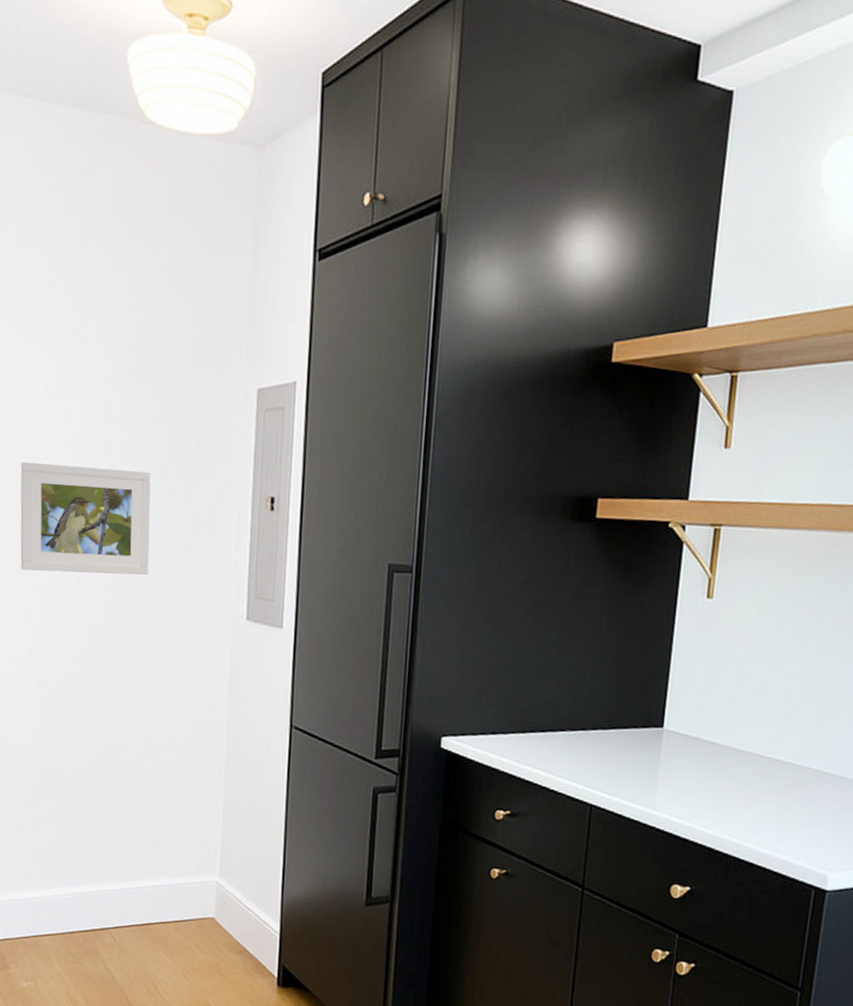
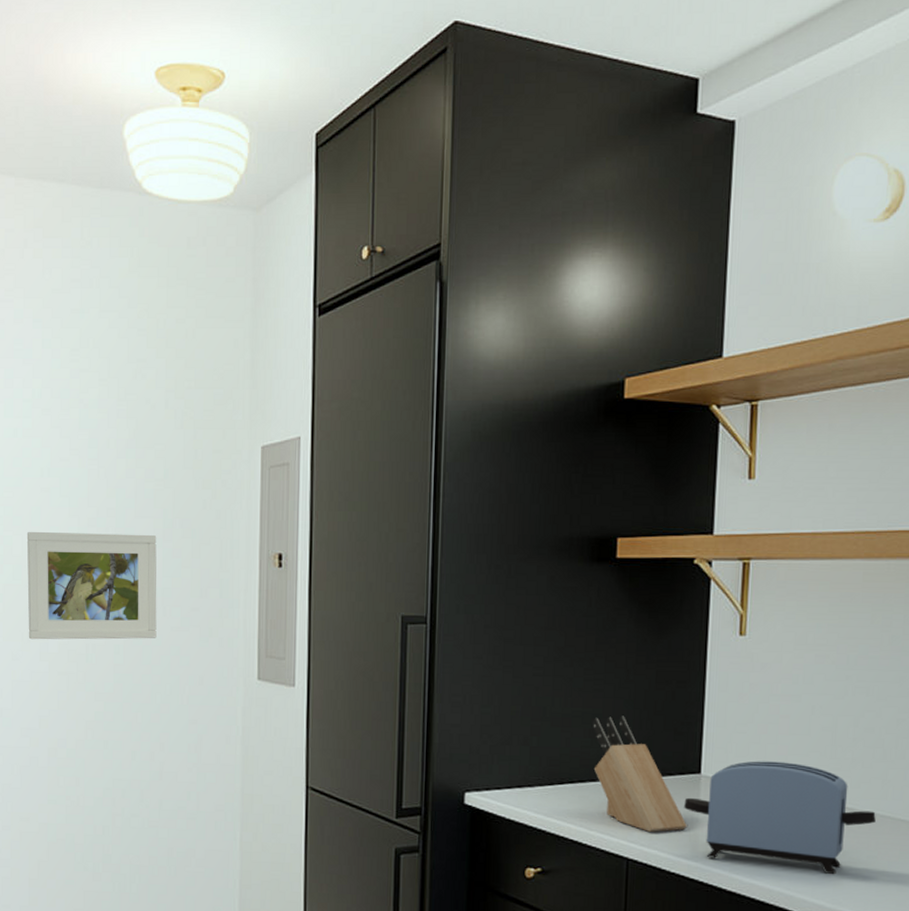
knife block: none [564,669,648,781] -> present [593,715,687,832]
toaster: none [646,717,821,825] -> present [684,761,876,874]

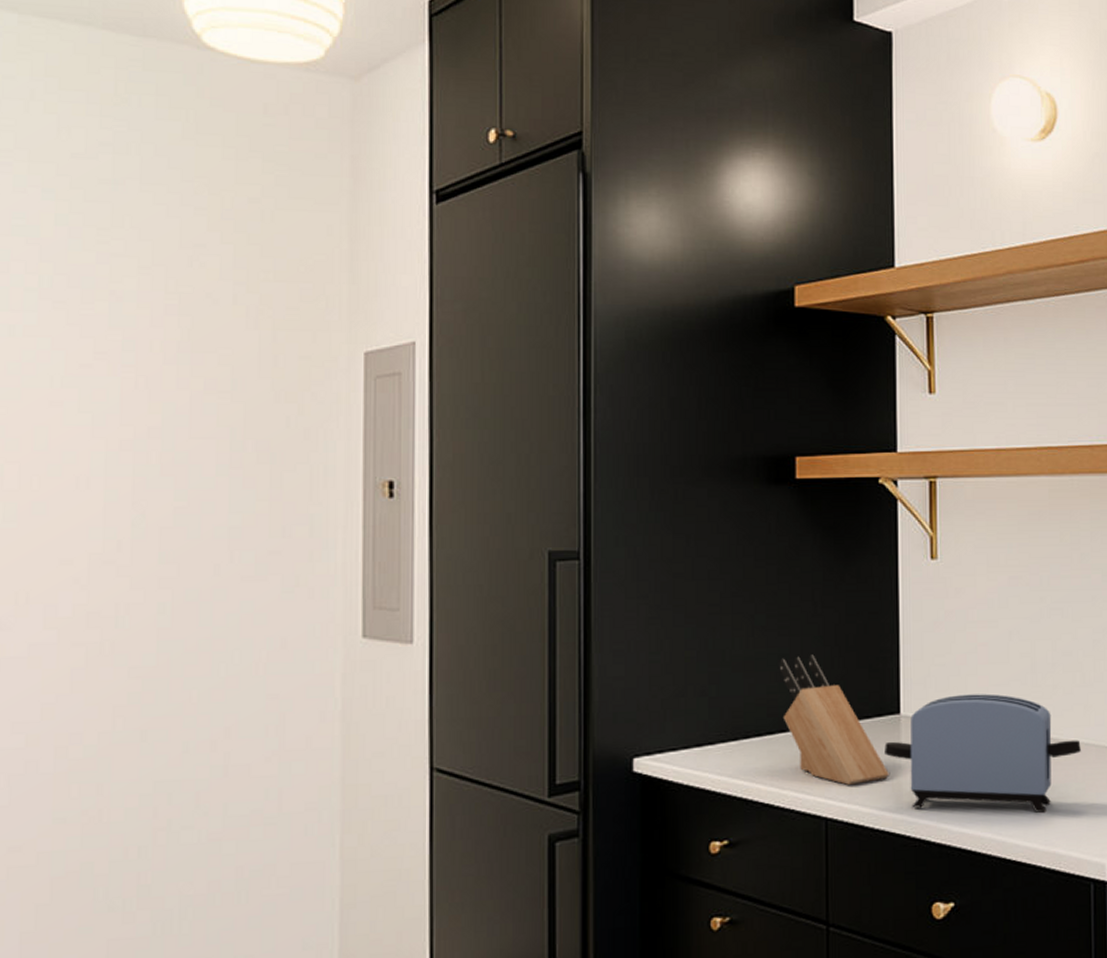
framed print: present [26,531,157,640] -> none [26,457,221,601]

